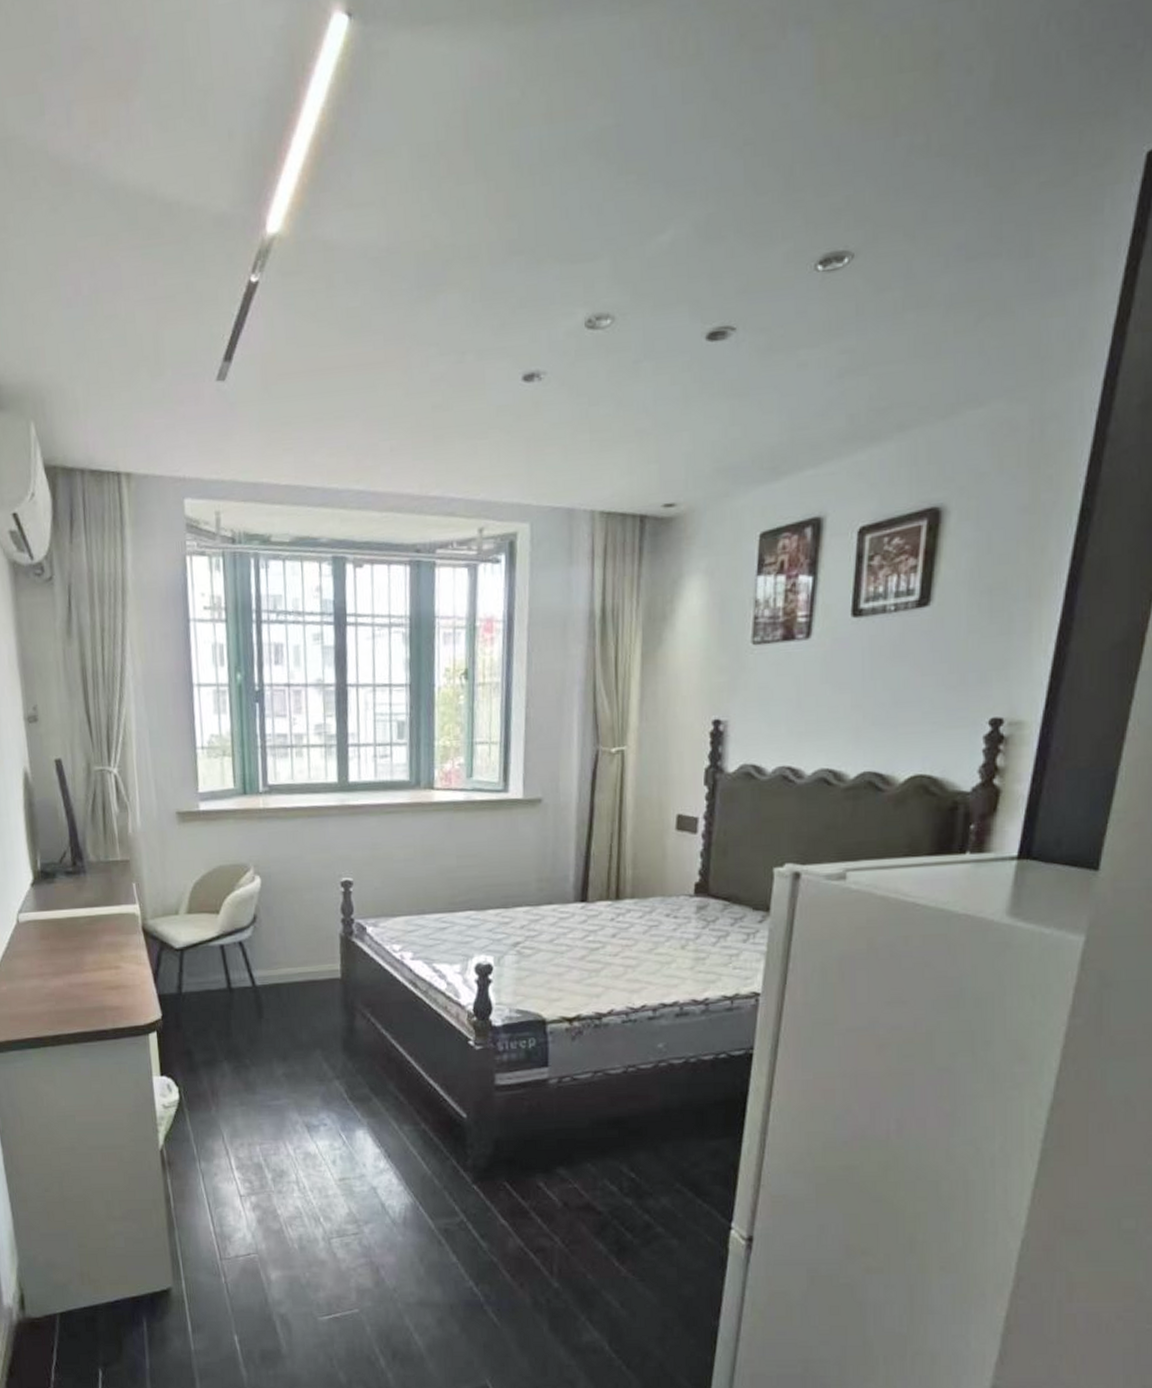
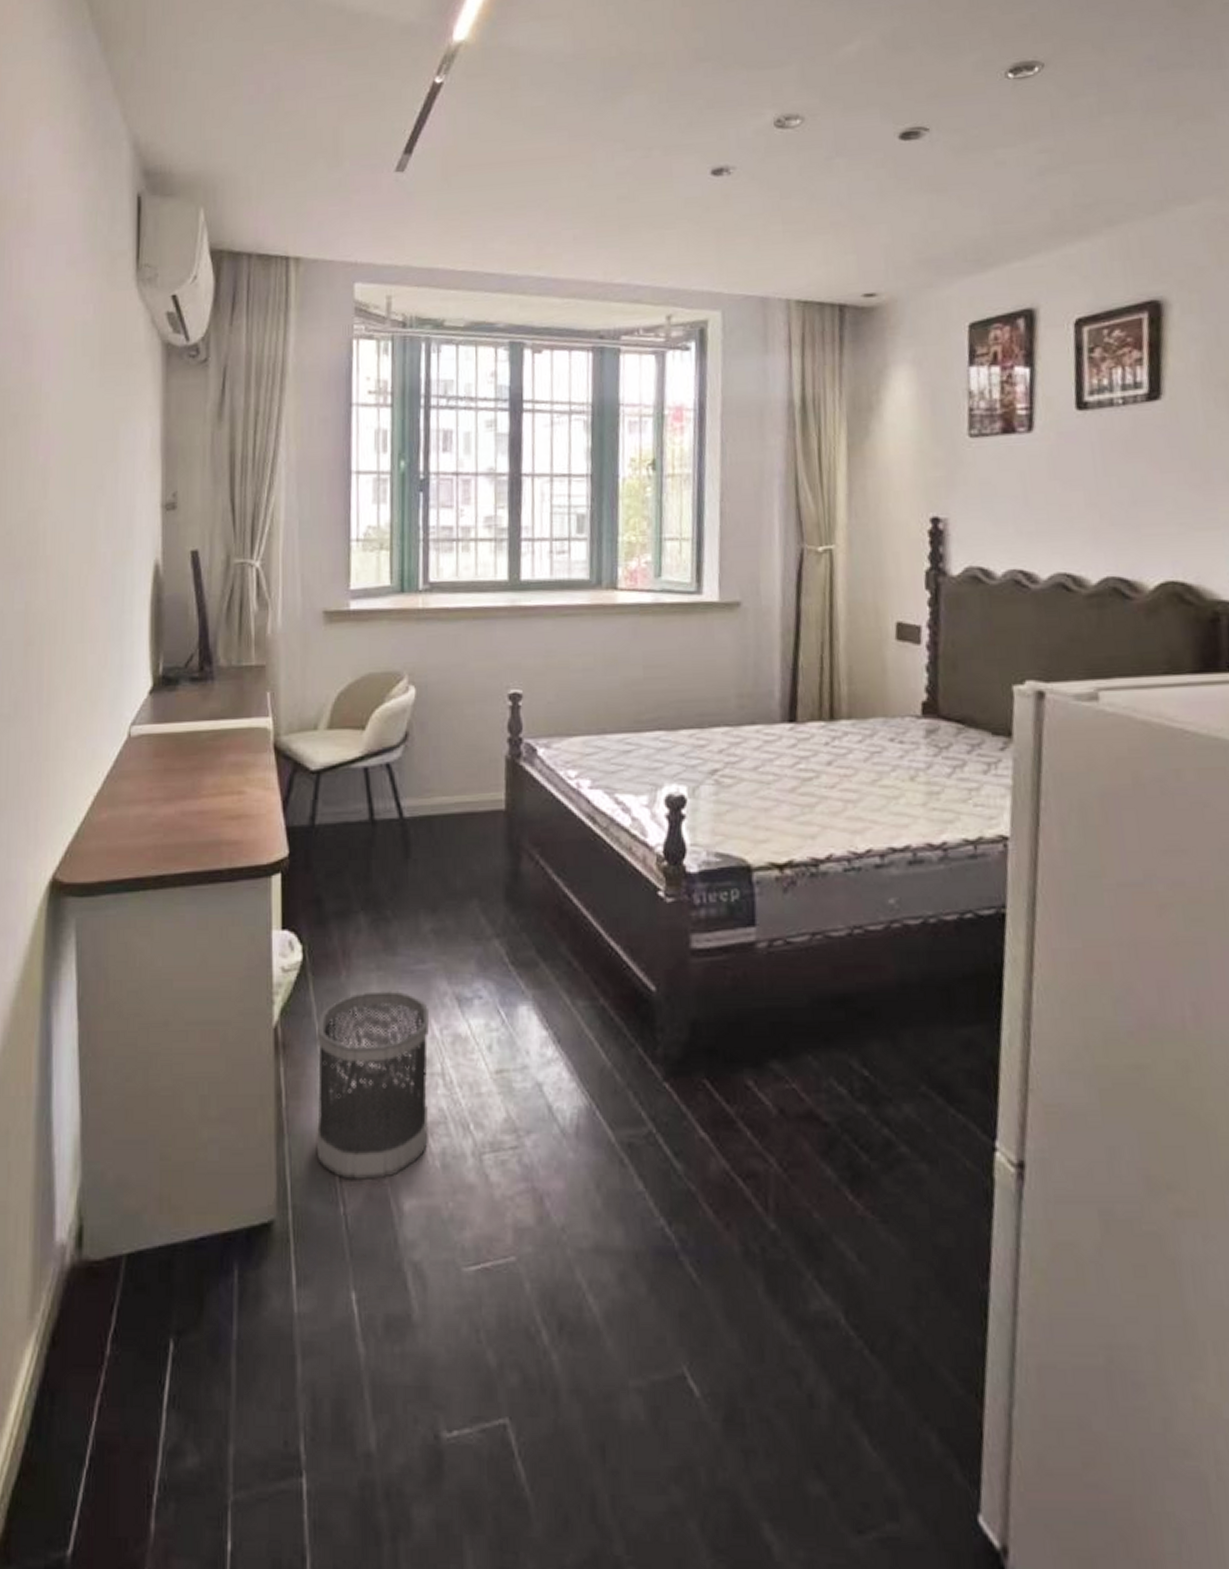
wastebasket: none [194,1121,288,1258] -> present [316,991,430,1180]

